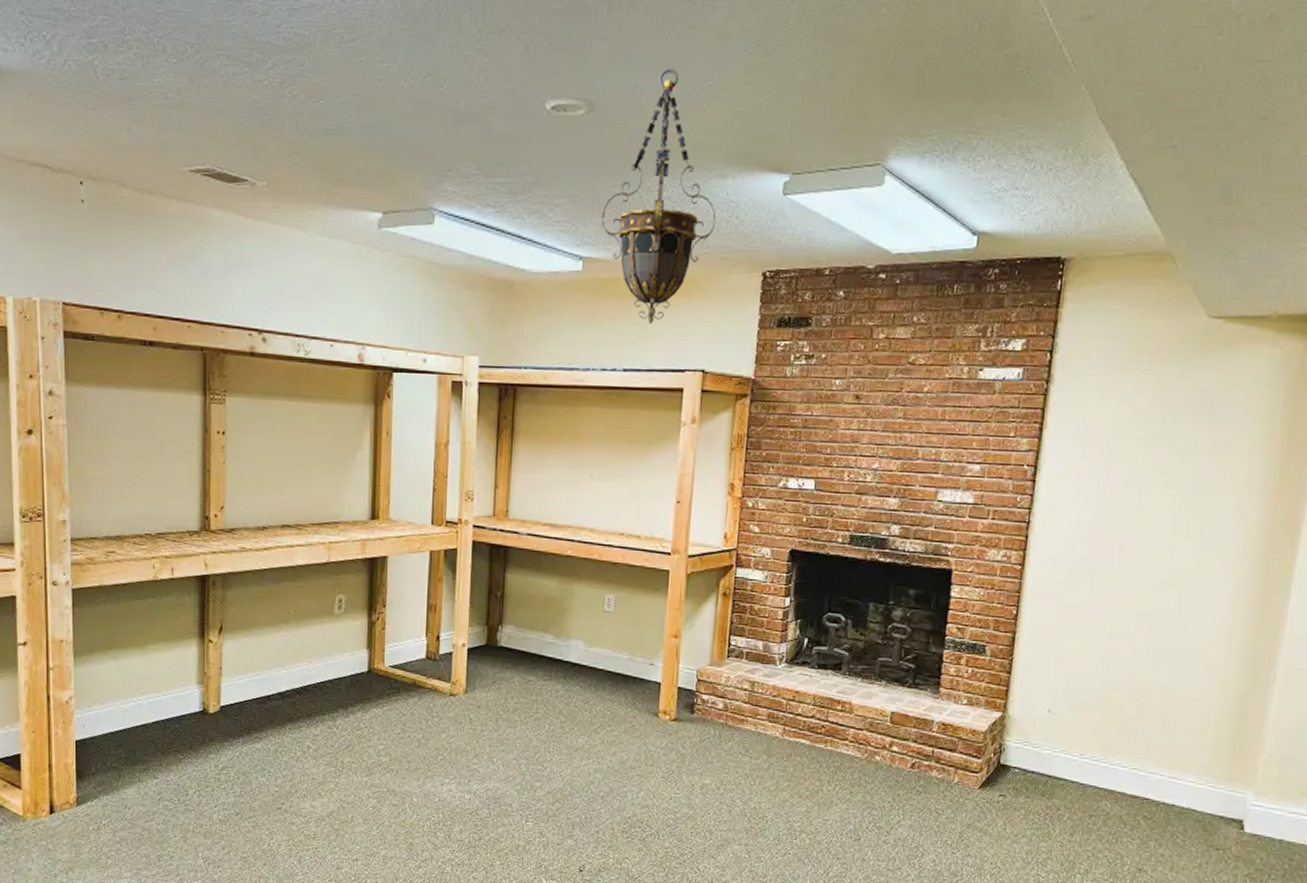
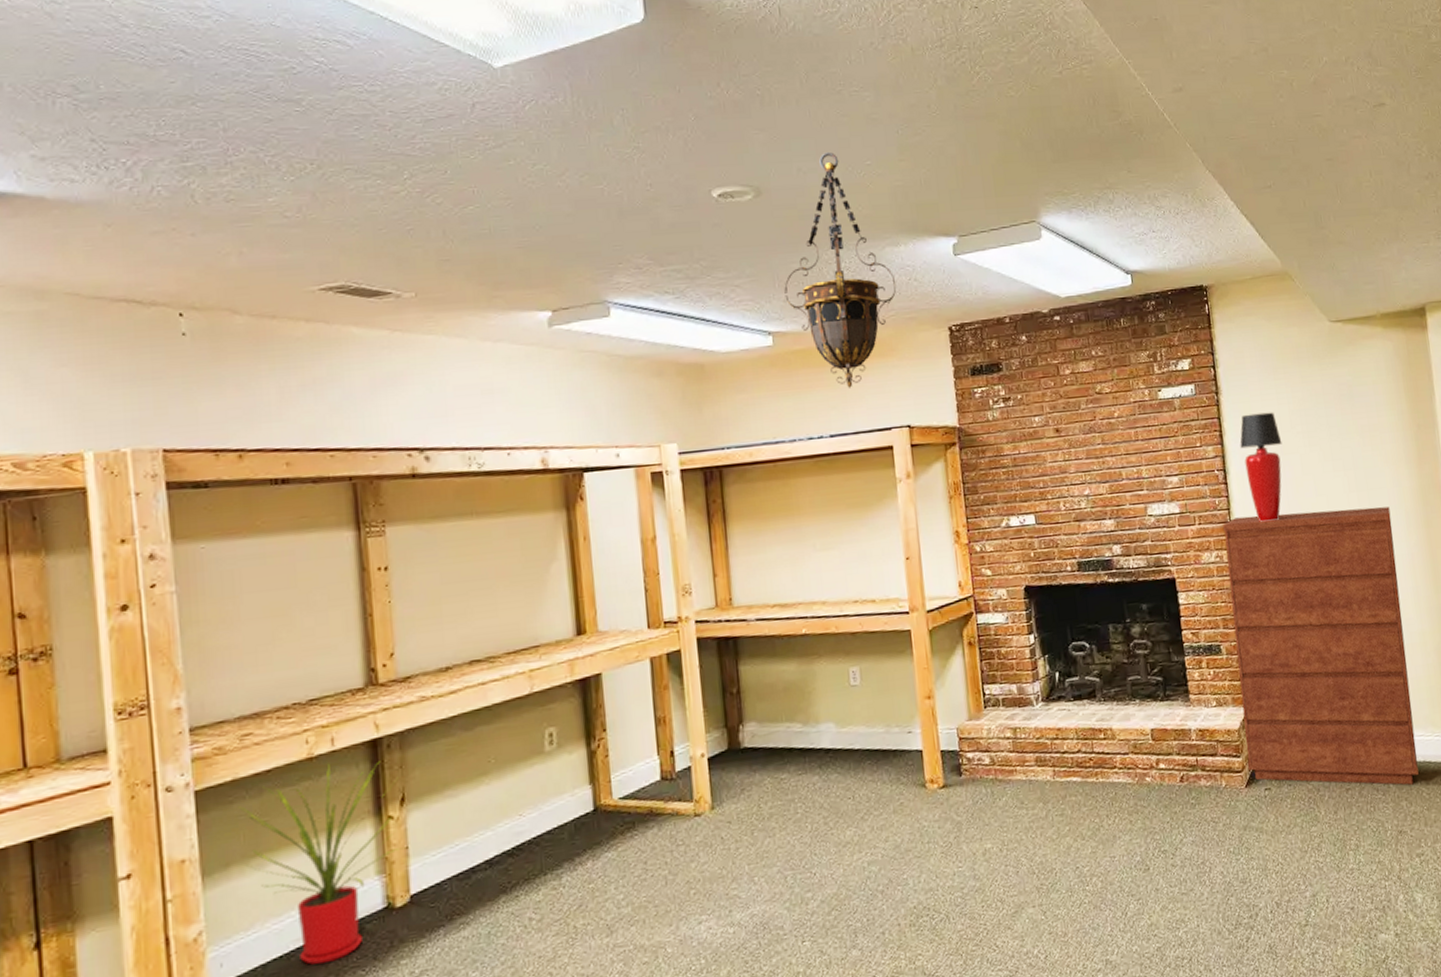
house plant: none [101,587,217,743] -> present [237,761,401,965]
dresser: none [985,519,1225,827] -> present [1223,506,1419,785]
table lamp: none [1059,409,1112,530] -> present [1239,412,1282,522]

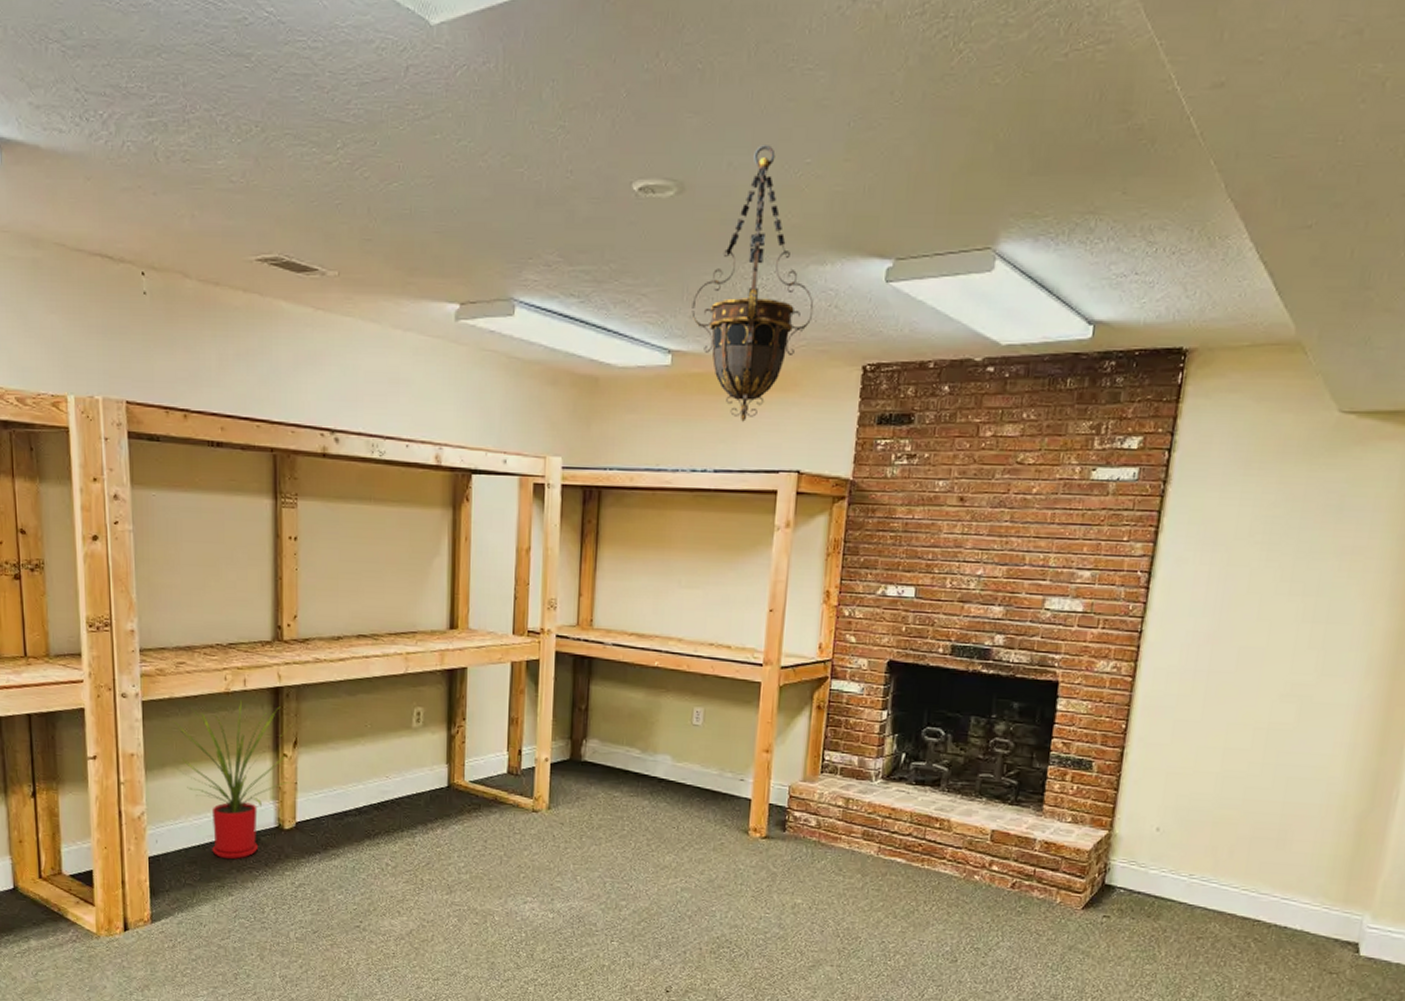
dresser: present [1223,506,1419,785] -> none [1089,628,1349,950]
table lamp: present [1239,412,1282,522] -> none [1174,512,1232,640]

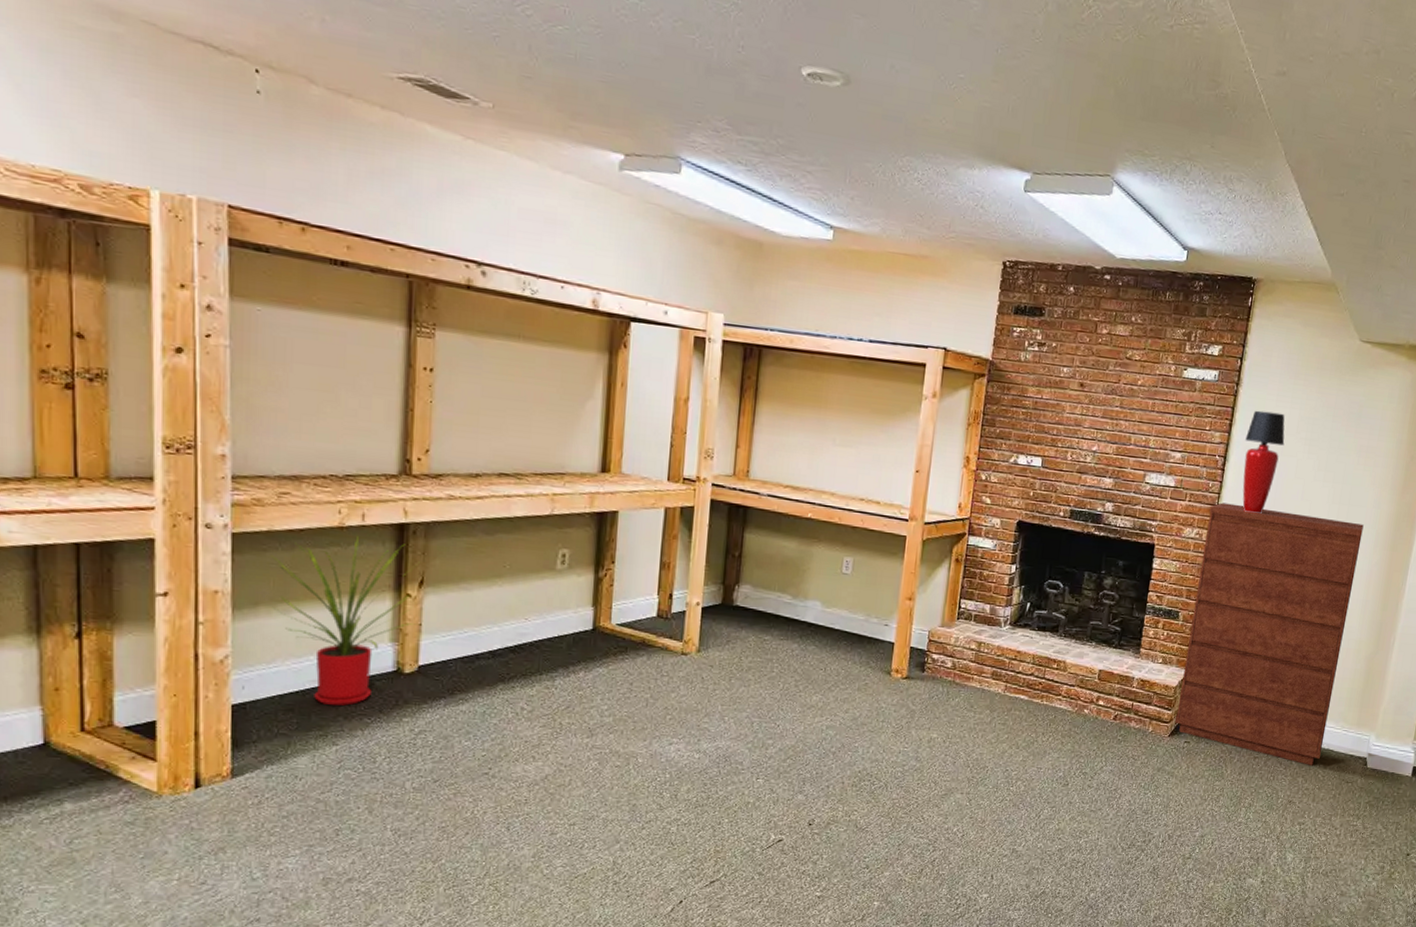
hanging lantern: present [691,145,814,422] -> none [853,55,963,299]
dresser: none [1089,628,1349,950] -> present [1174,502,1364,766]
table lamp: none [1174,512,1232,640] -> present [1242,410,1285,514]

